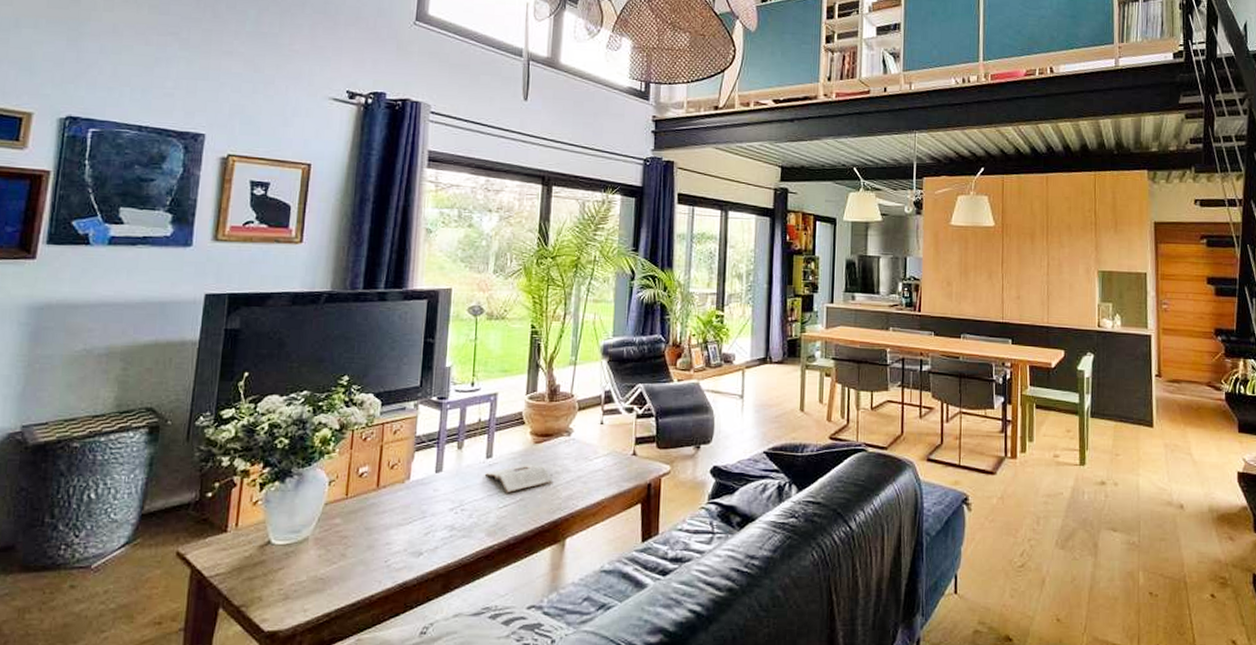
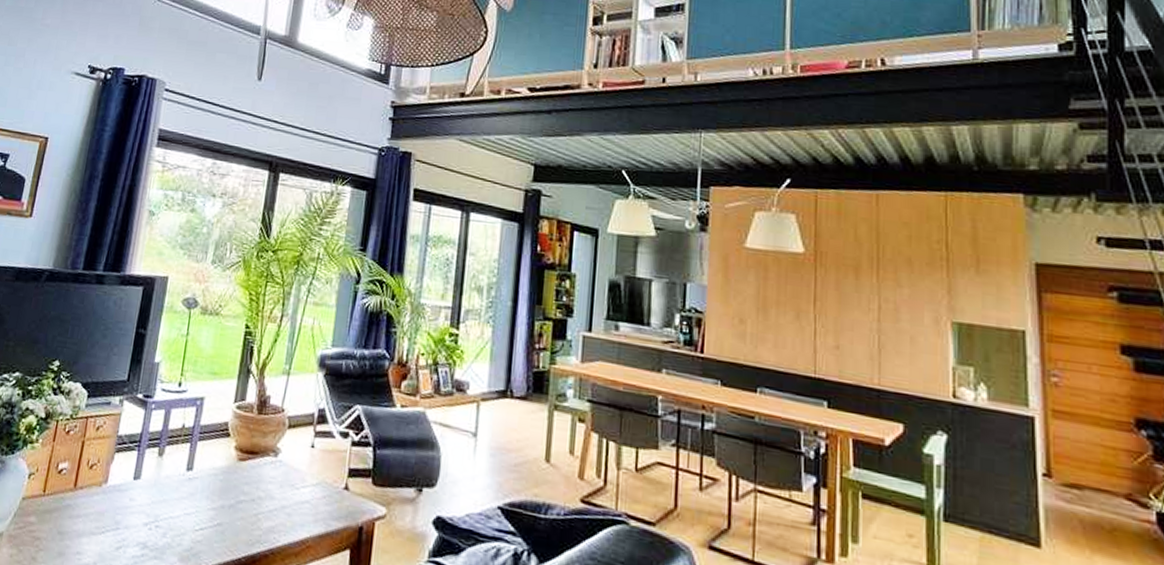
magazine: present [485,463,552,493] -> none [184,483,254,514]

